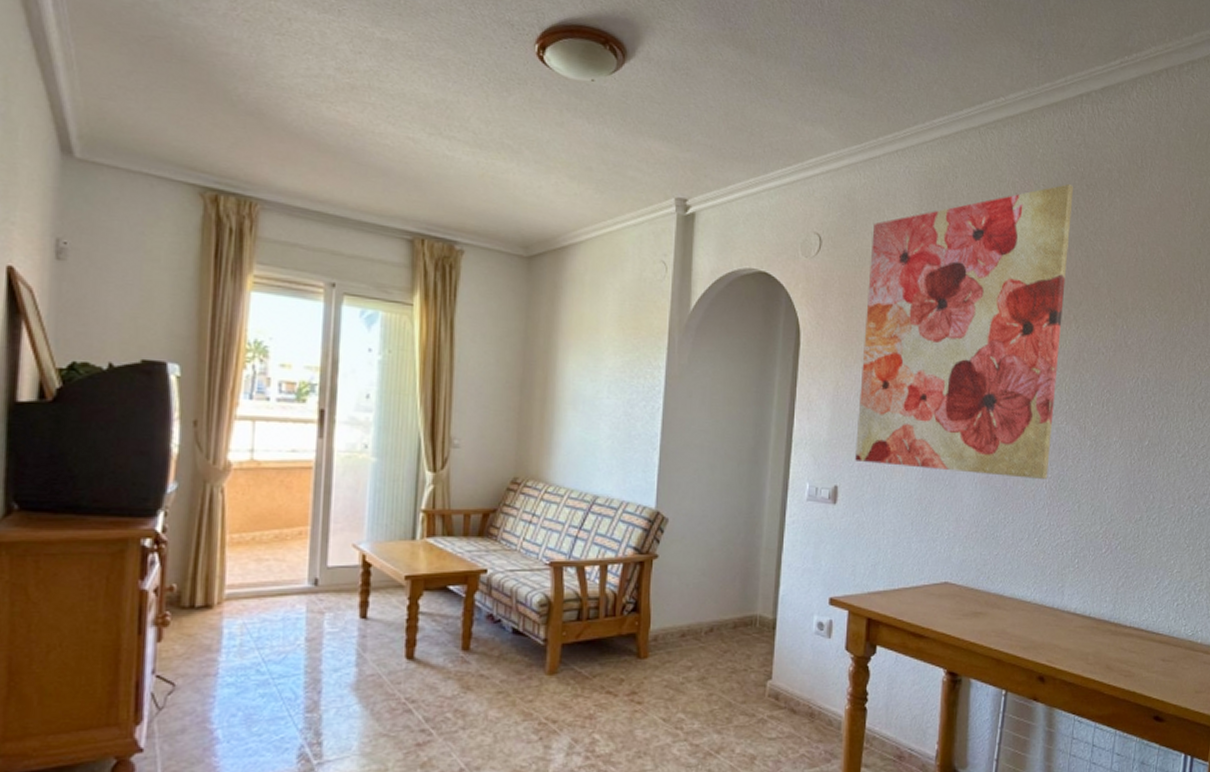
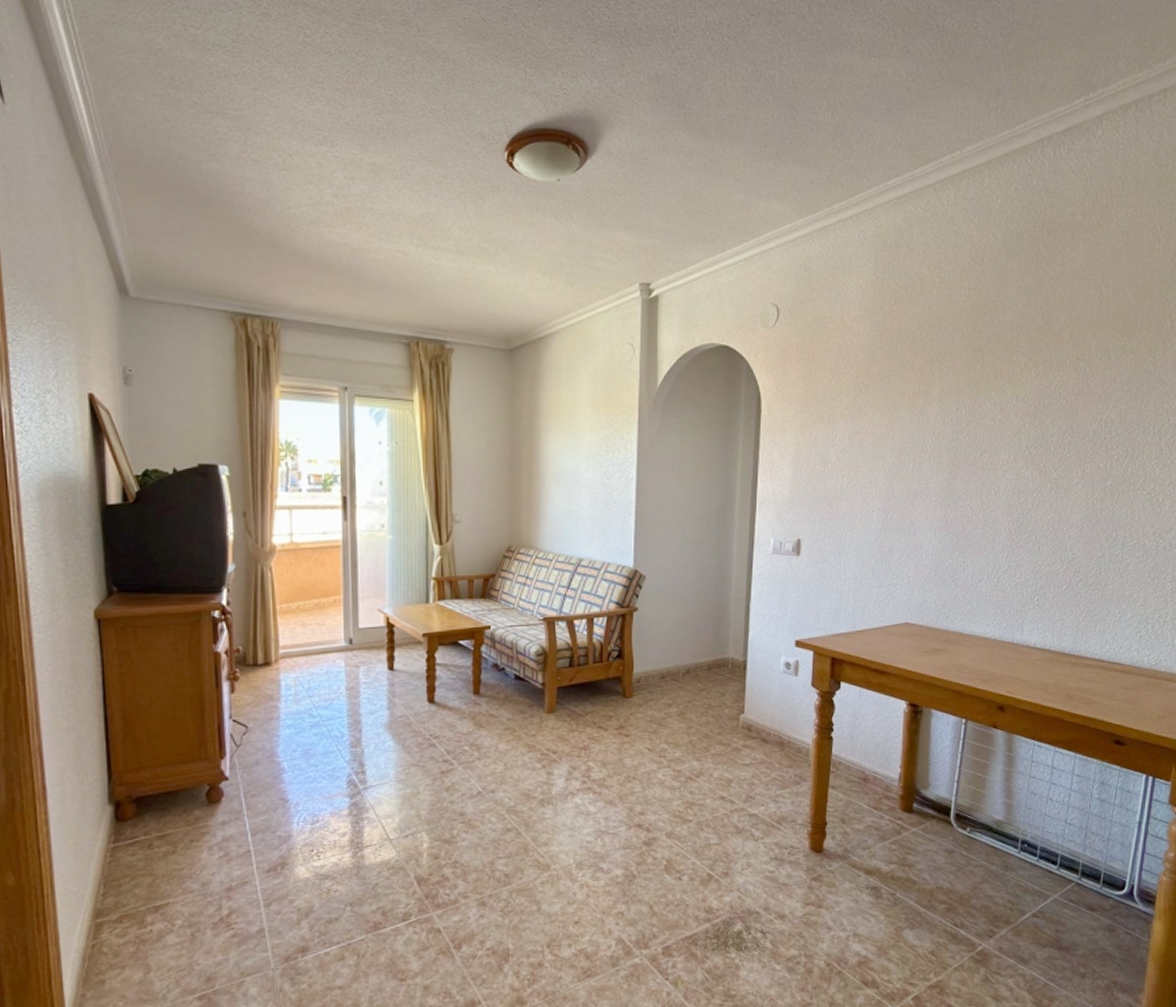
wall art: present [855,183,1074,479] -> none [817,231,1034,523]

